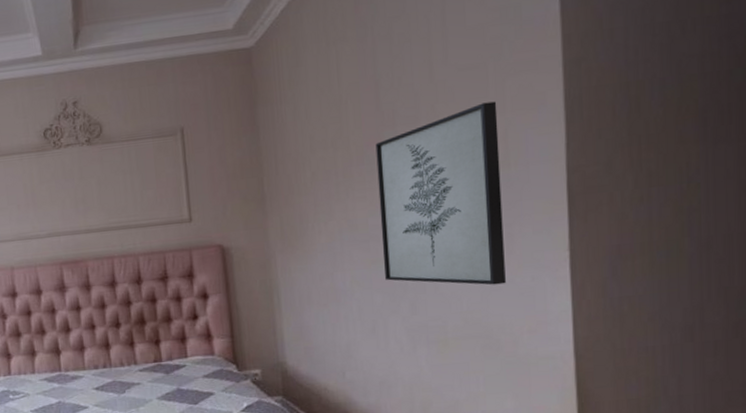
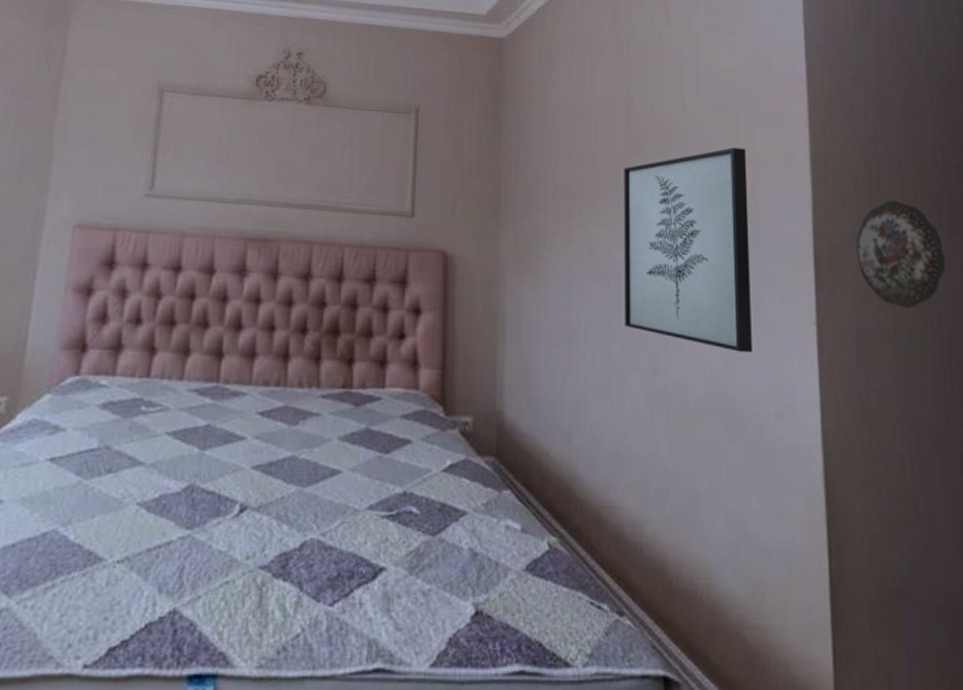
decorative plate: none [611,120,709,221] -> present [856,200,946,308]

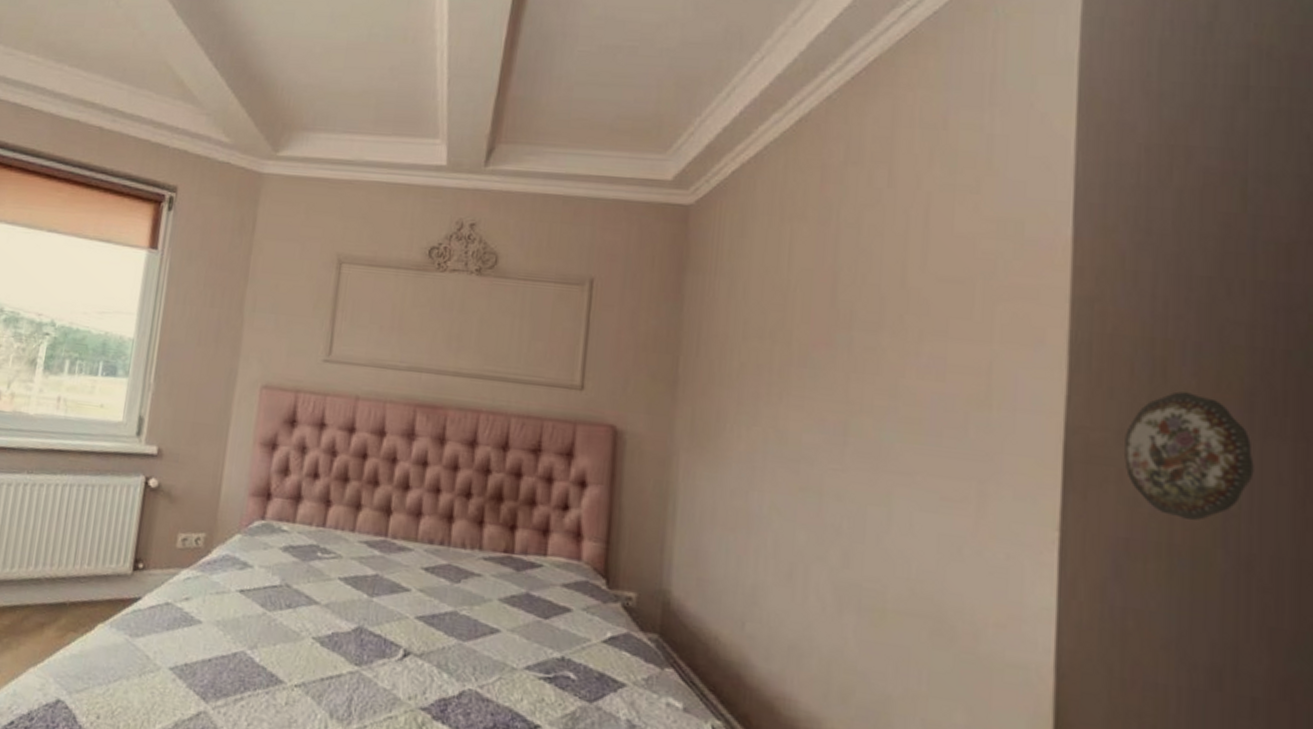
wall art: present [624,147,752,353] -> none [814,325,982,555]

